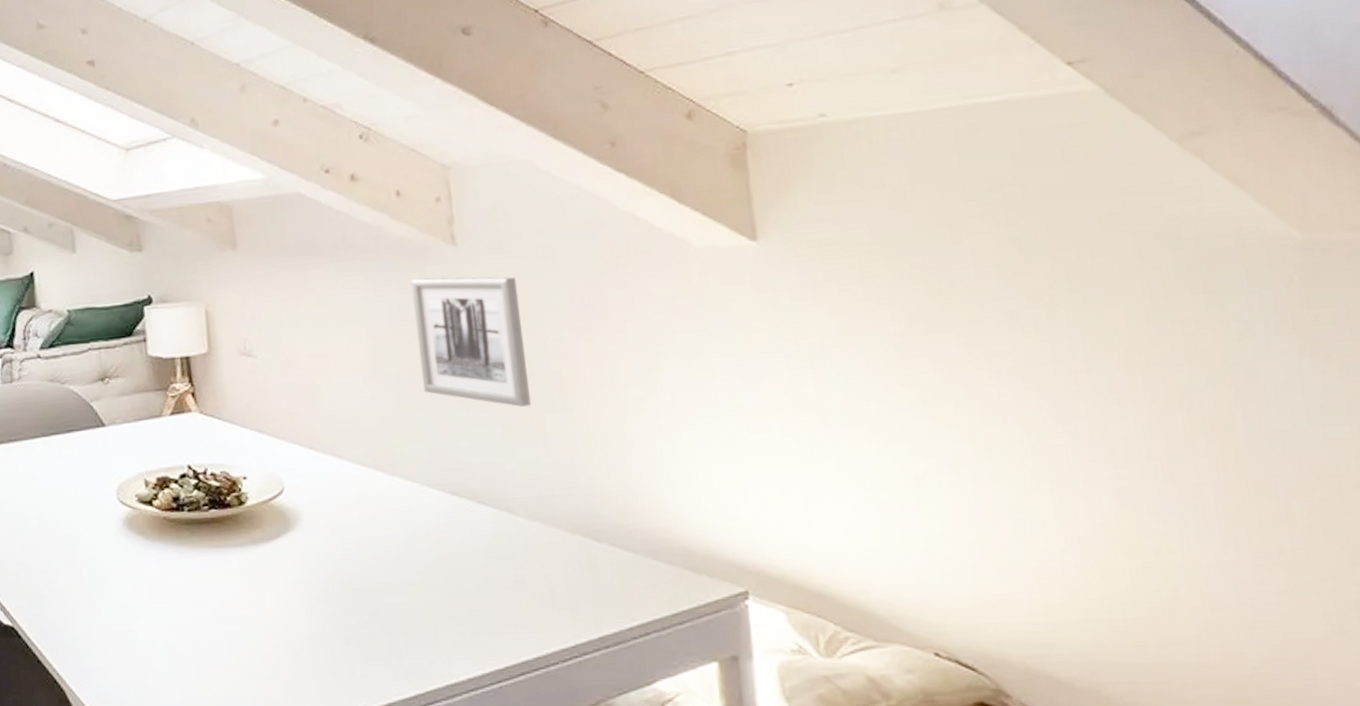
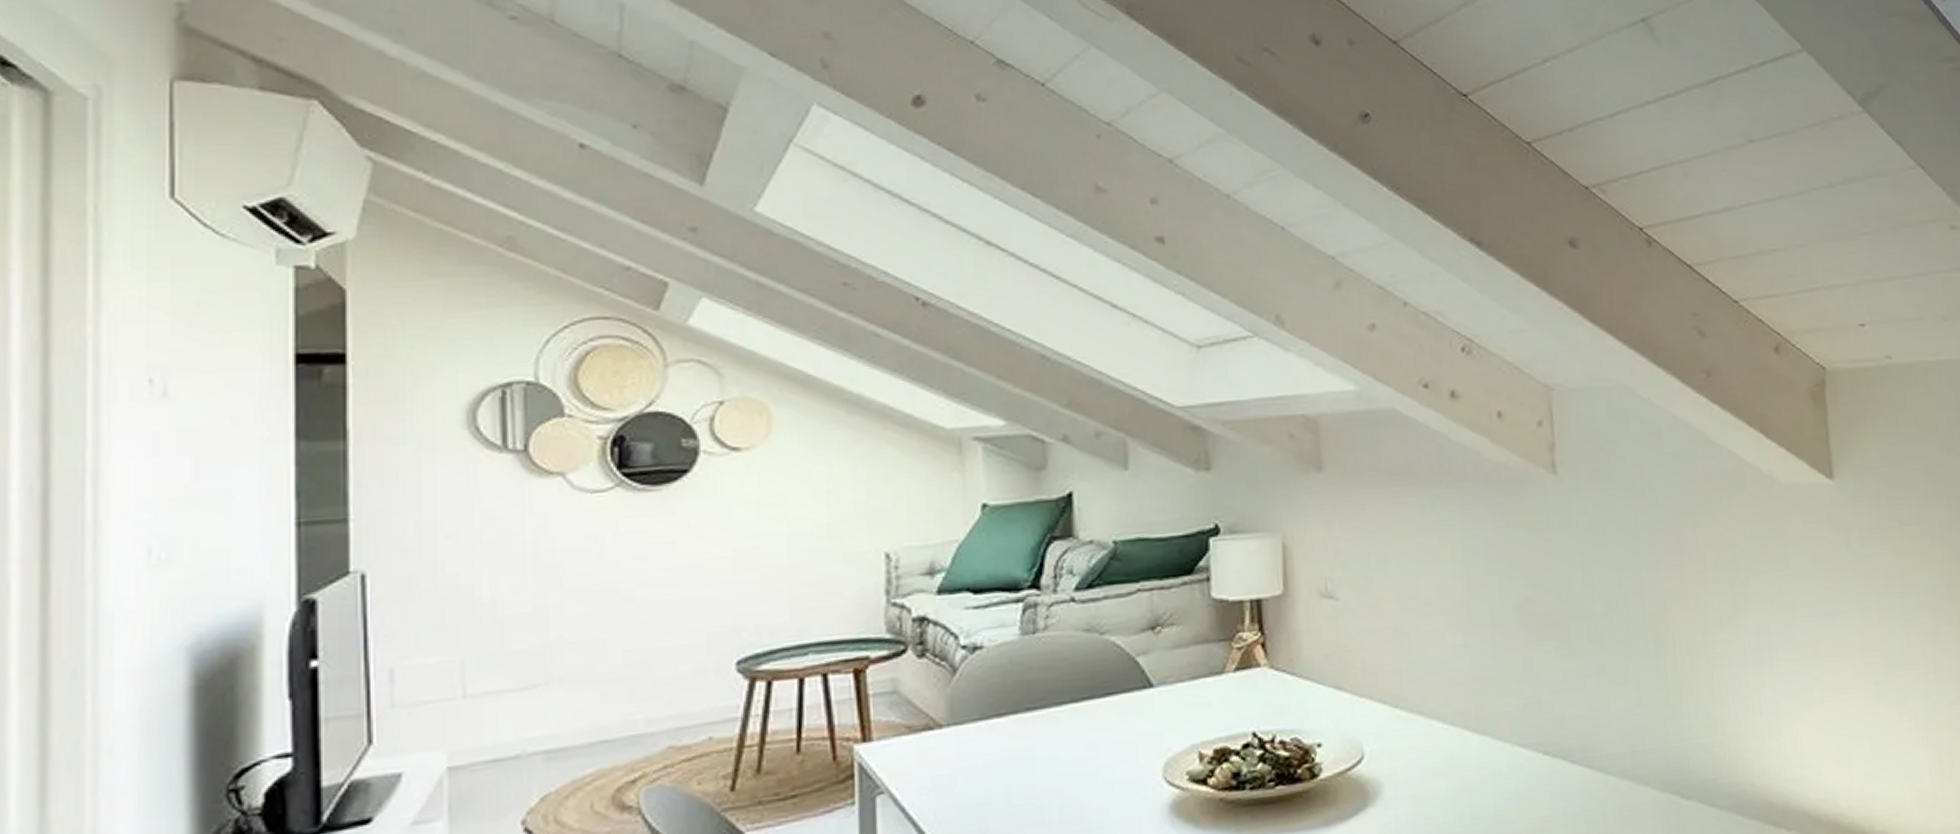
wall art: present [410,276,531,408] -> none [1509,509,1626,654]

